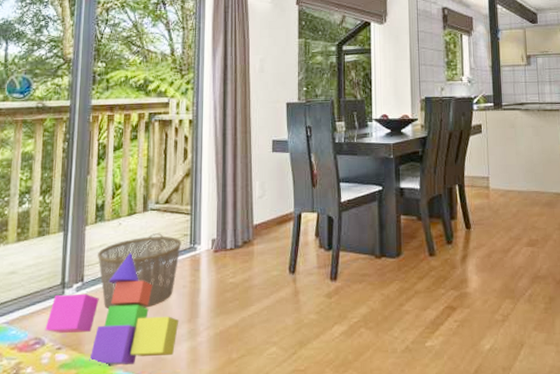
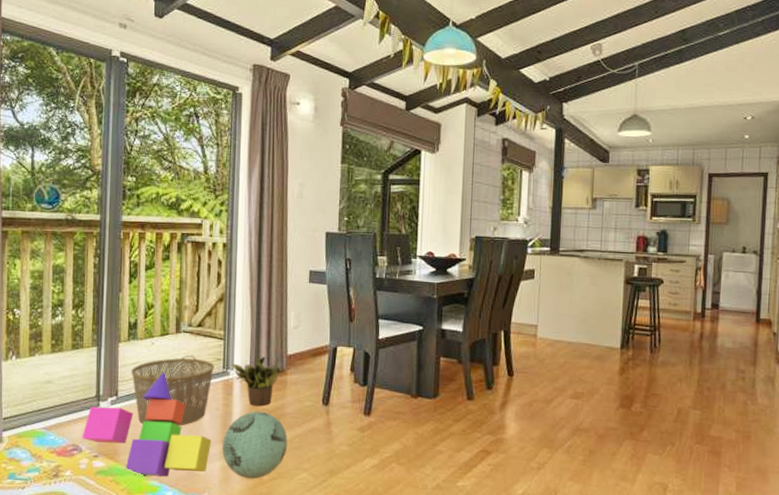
ball: none [190,285,256,358] -> present [222,411,288,479]
potted plant: none [198,227,246,281] -> present [231,355,280,407]

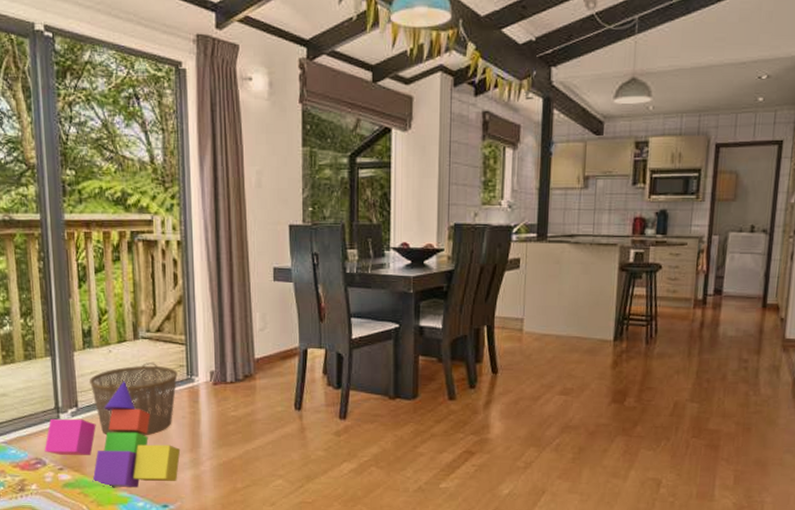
ball: present [222,411,288,479] -> none [192,418,261,487]
potted plant: present [231,355,280,407] -> none [195,360,248,413]

